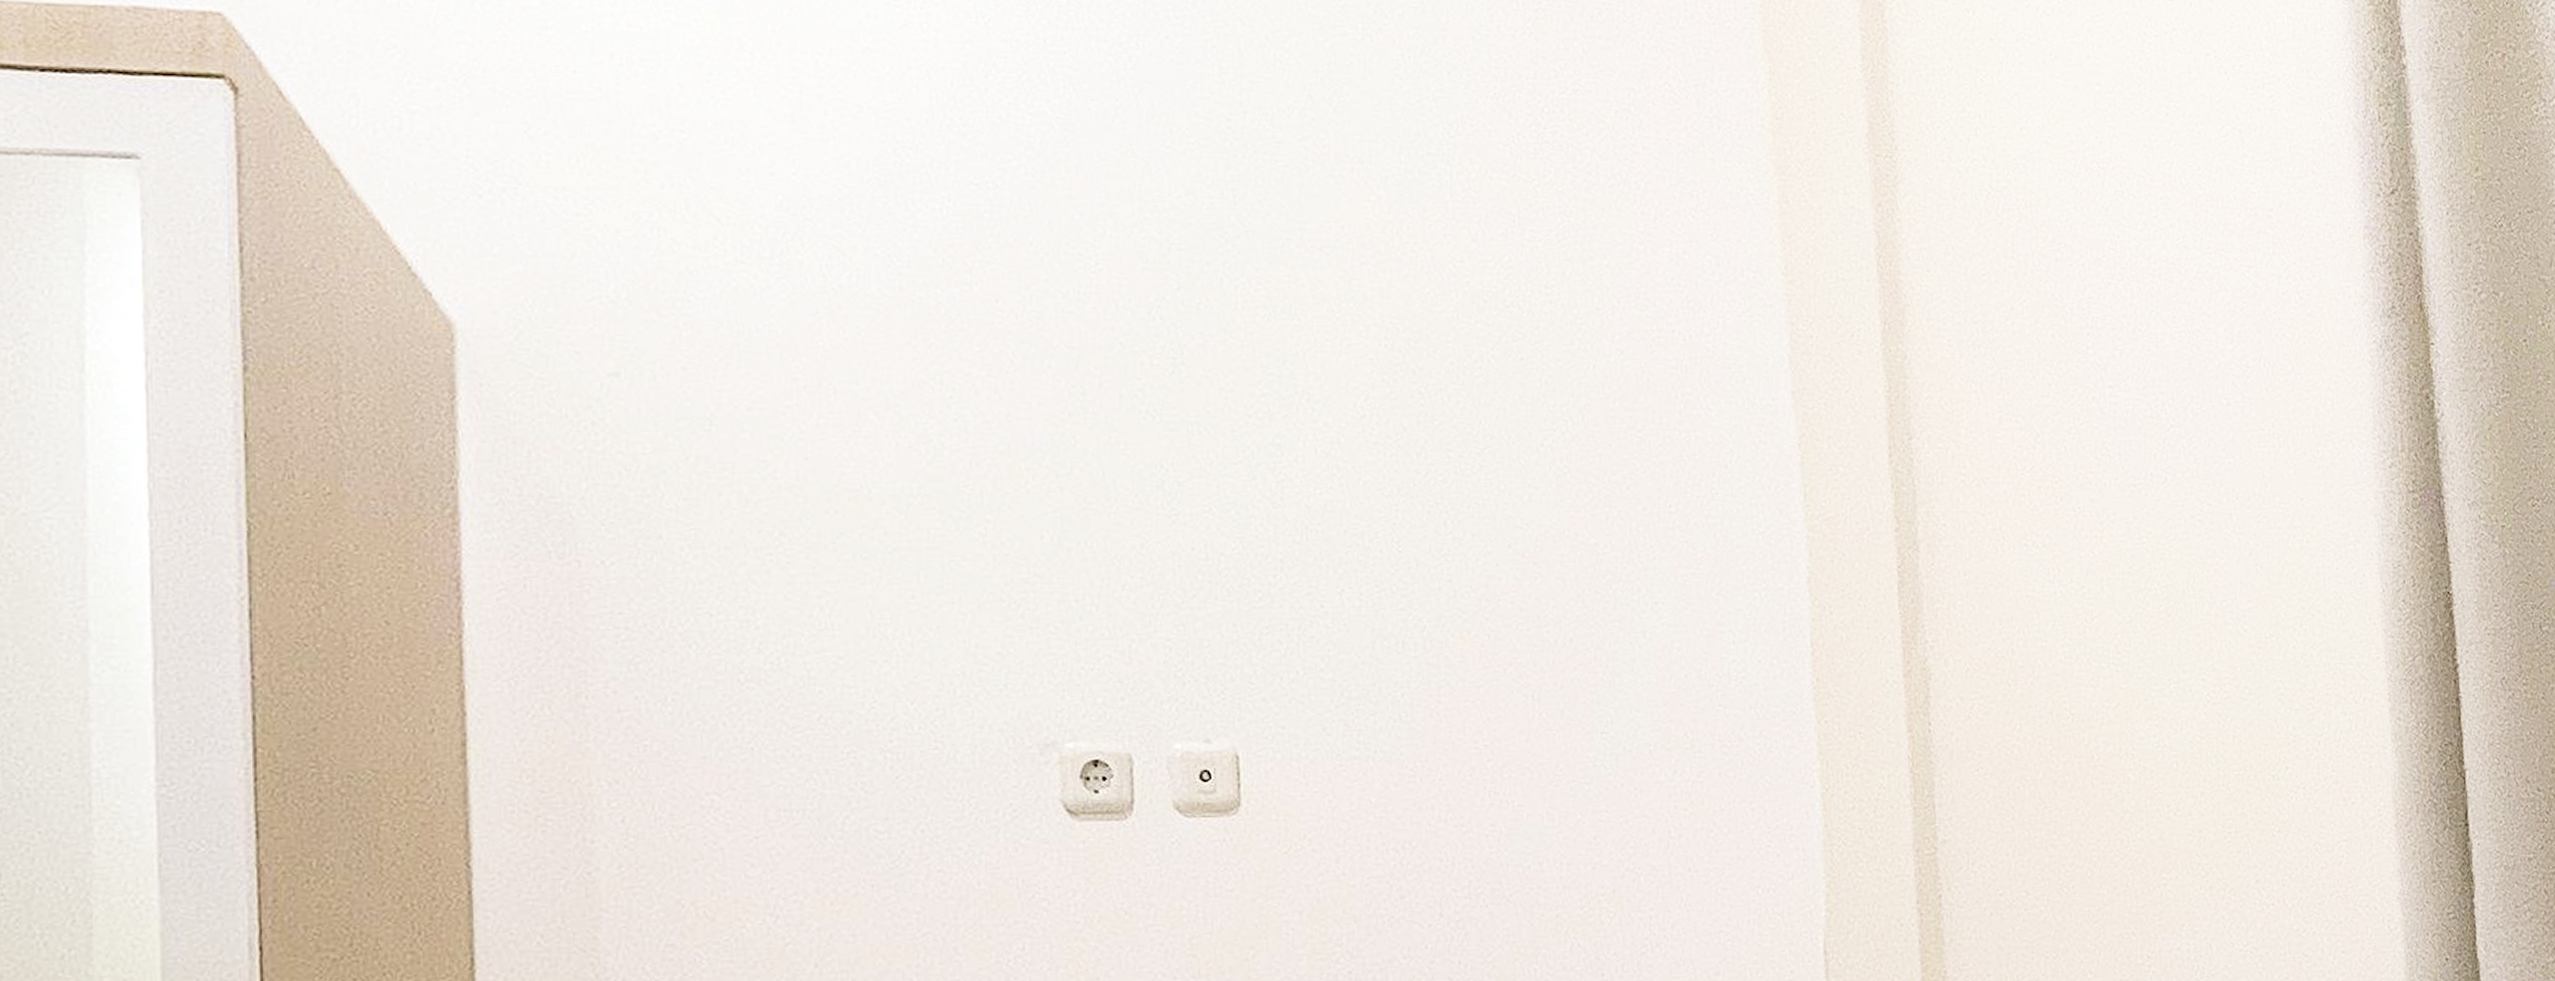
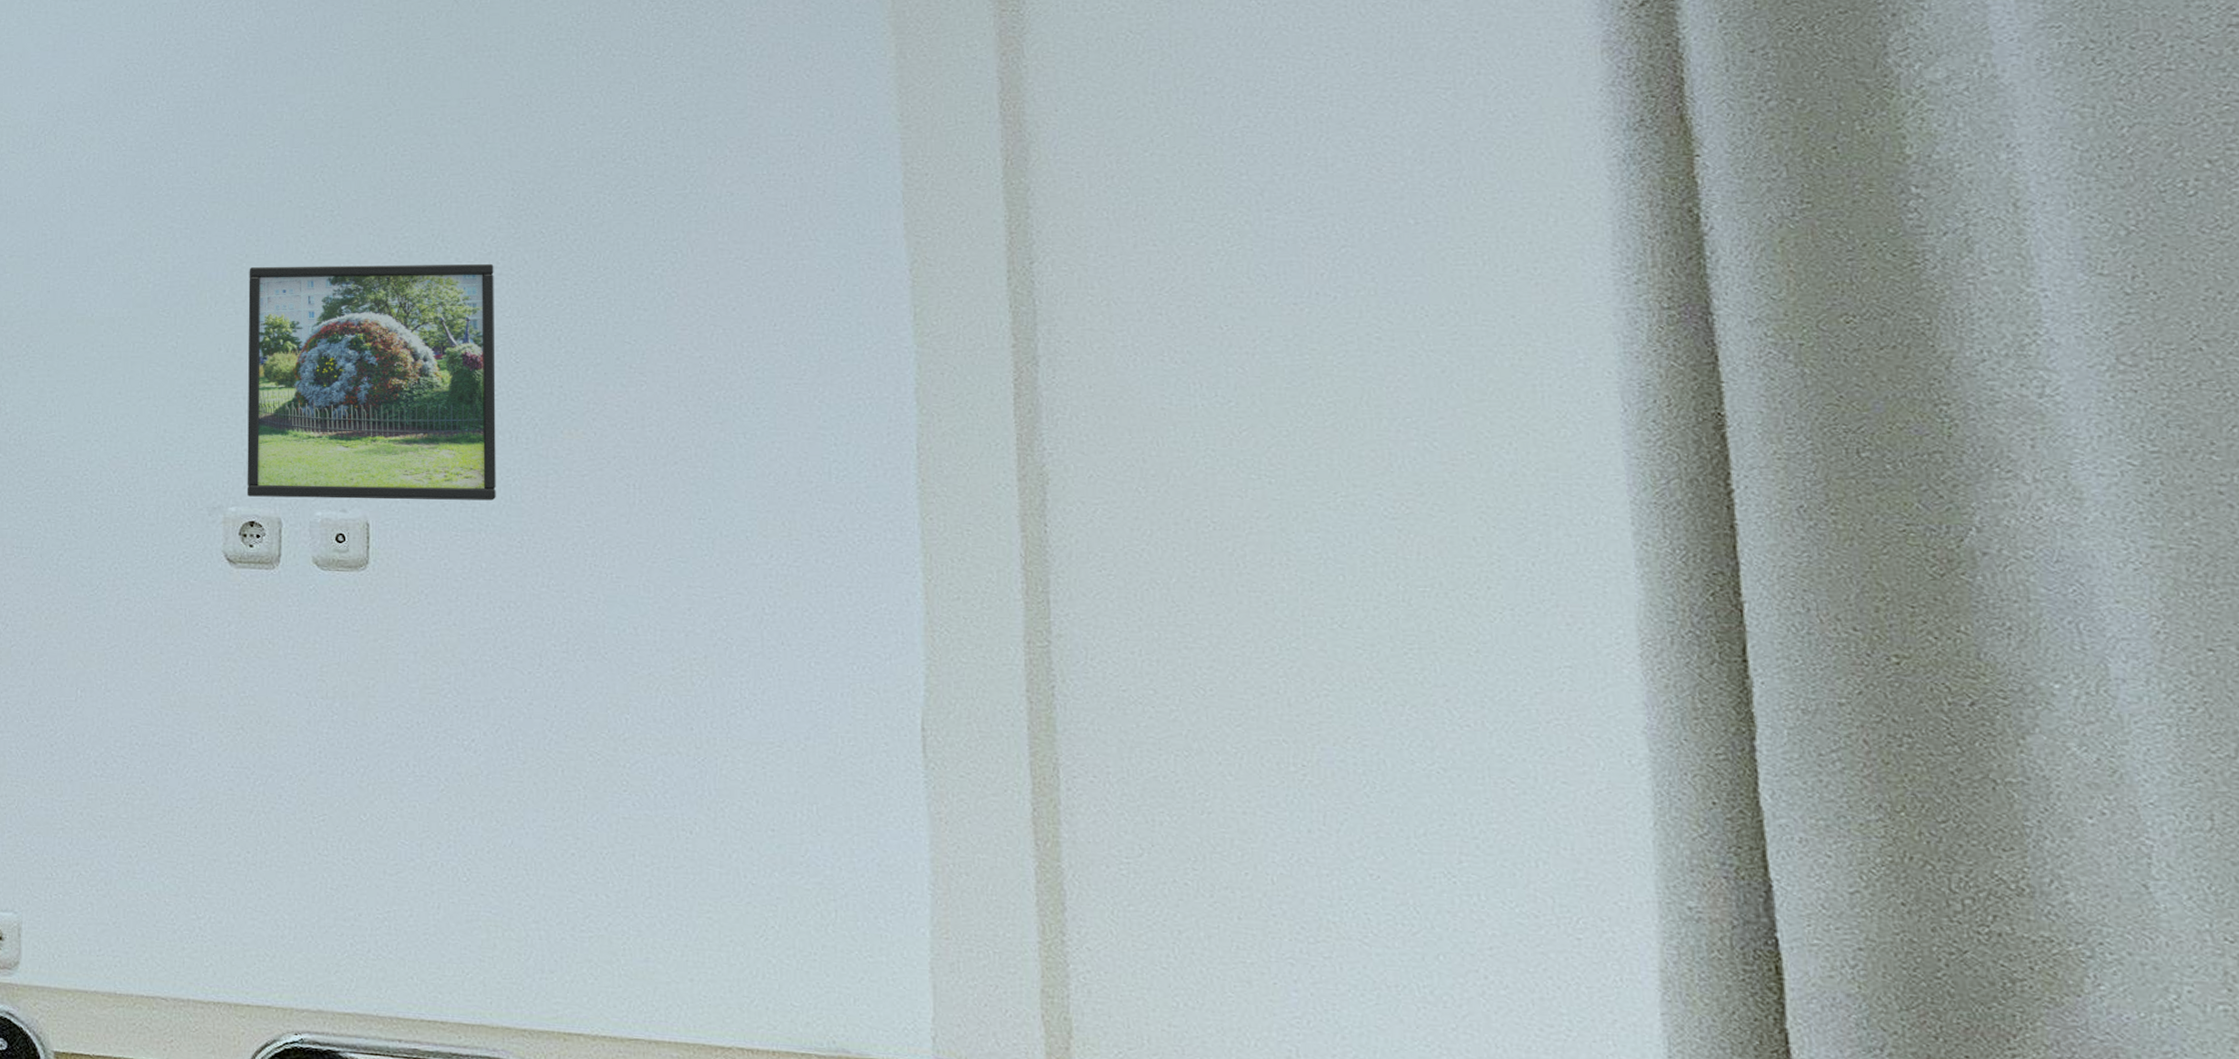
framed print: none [1074,428,1383,728] -> present [246,264,496,501]

